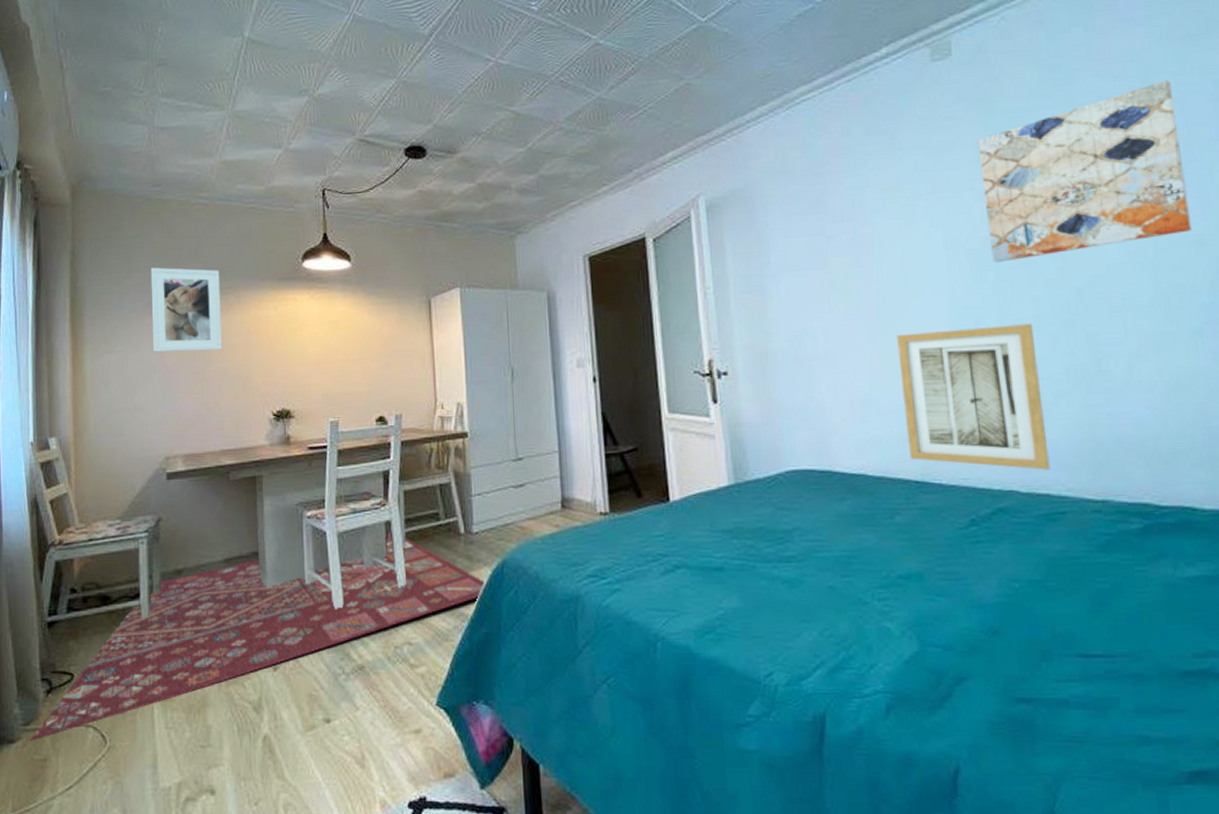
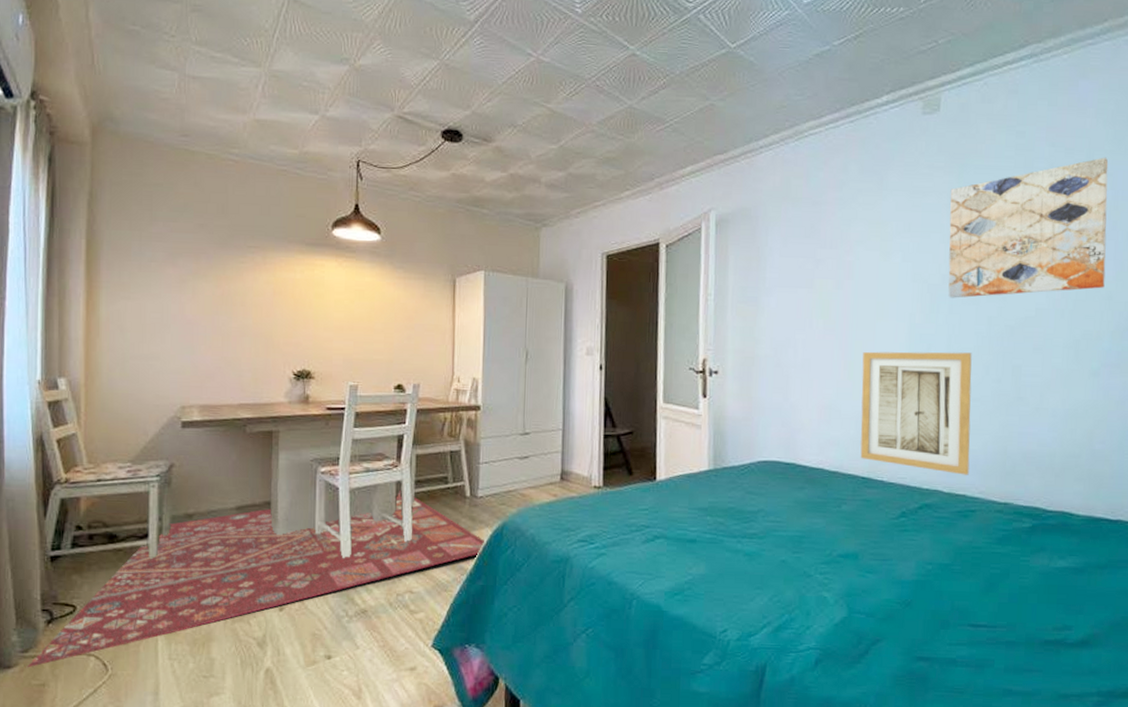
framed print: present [150,267,222,352] -> none [173,219,247,307]

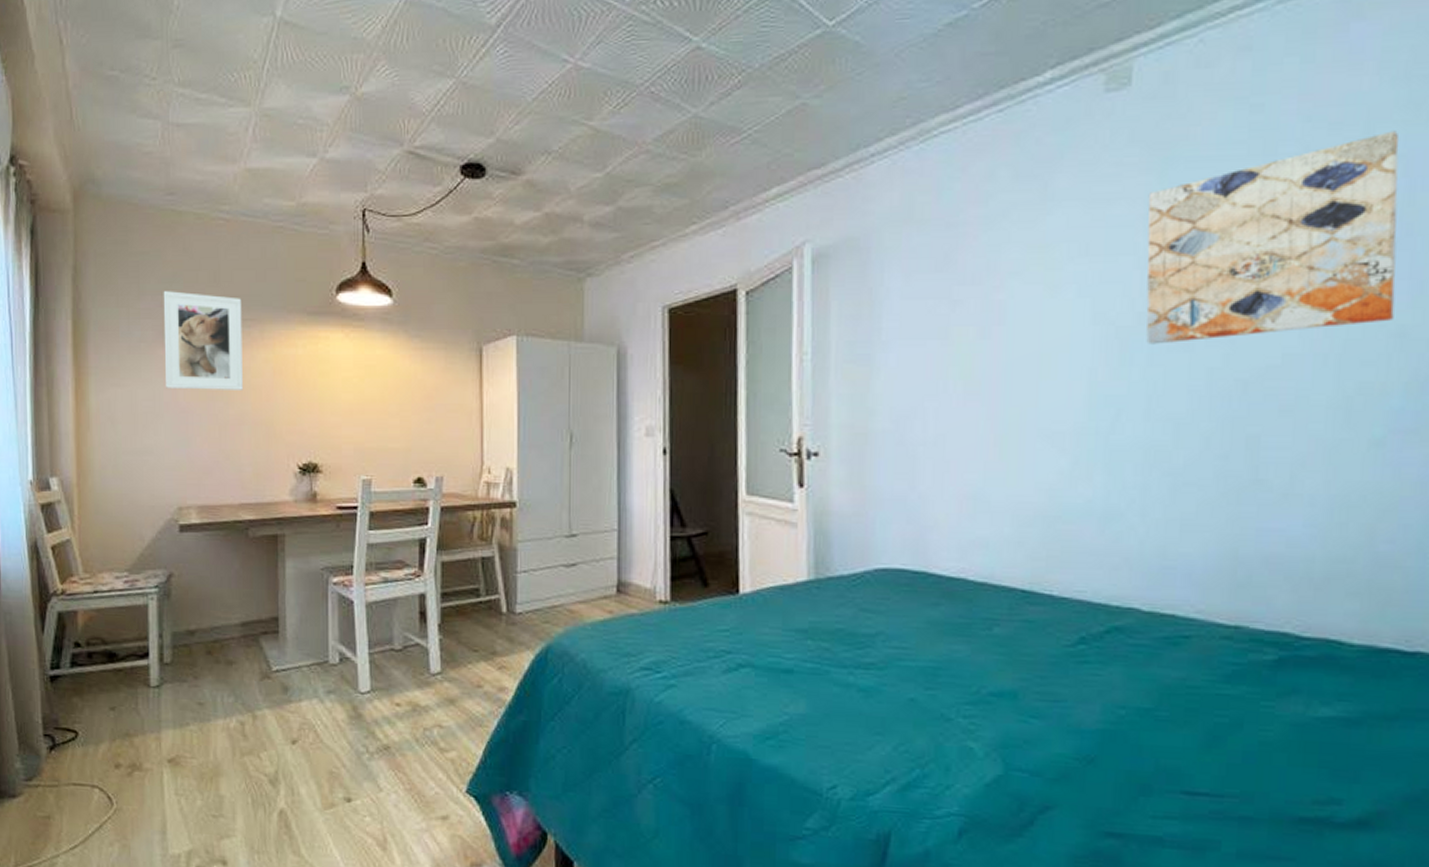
rug: present [26,488,487,668] -> none [31,602,528,798]
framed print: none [173,219,247,307] -> present [163,291,243,390]
wall art: present [860,351,972,475] -> none [1019,419,1184,588]

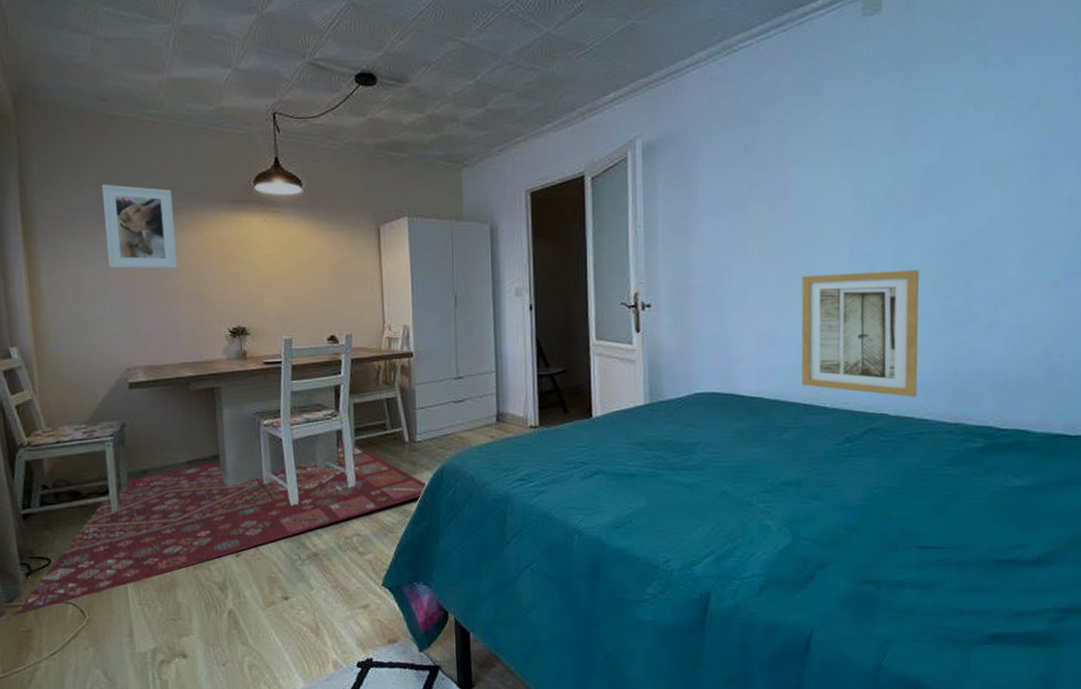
rug: none [31,602,528,798] -> present [12,437,428,616]
wall art: none [1019,419,1184,588] -> present [801,270,919,397]
wall art: present [1146,131,1400,344] -> none [893,47,1072,214]

